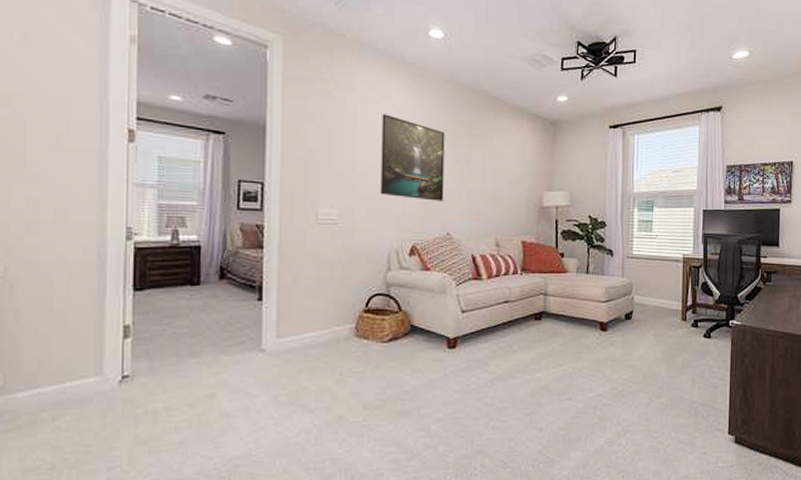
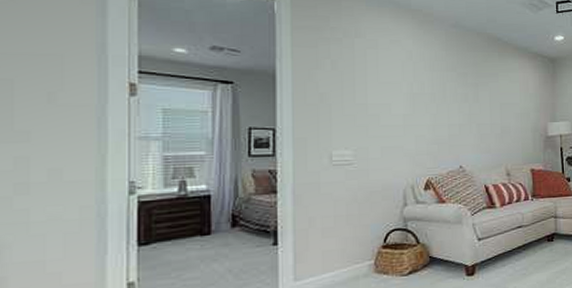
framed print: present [380,114,445,201] -> none [391,58,455,137]

